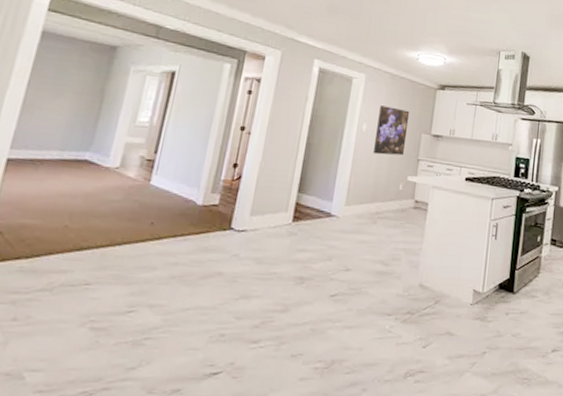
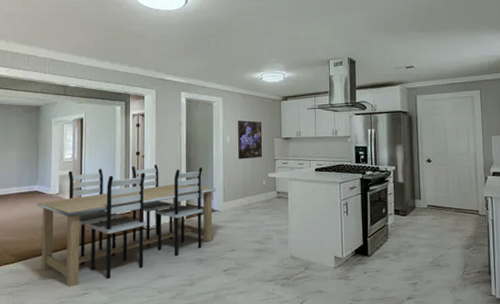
dining set: none [69,138,340,300] -> present [37,164,217,287]

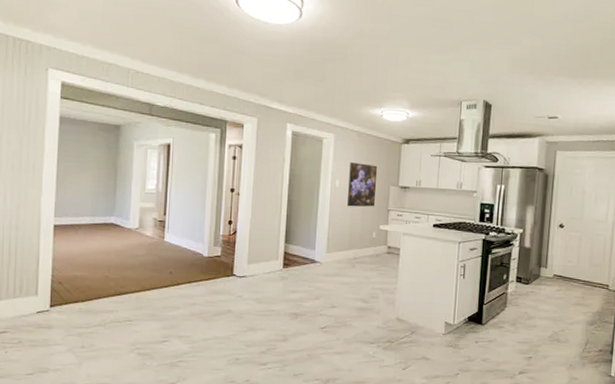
dining set: present [37,164,217,287] -> none [113,203,320,333]

